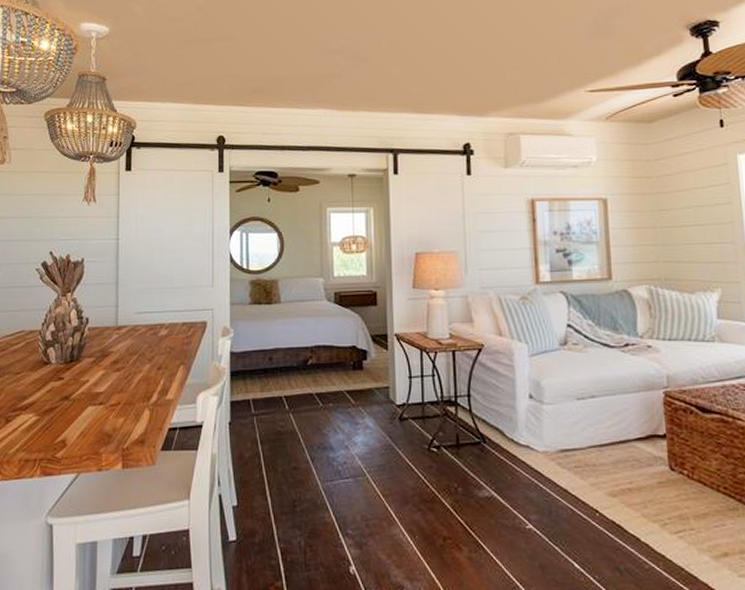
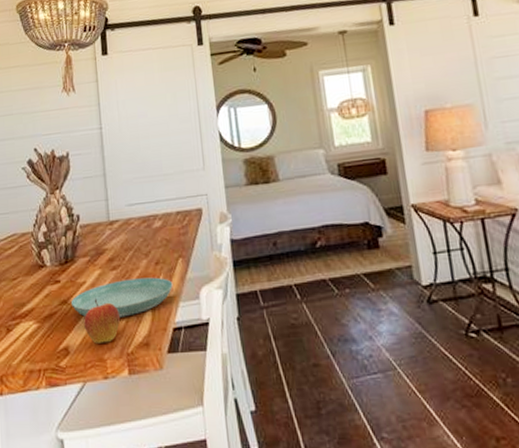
saucer: none [73,381,172,415] -> present [71,277,173,317]
fruit: none [83,397,118,438] -> present [84,299,120,344]

